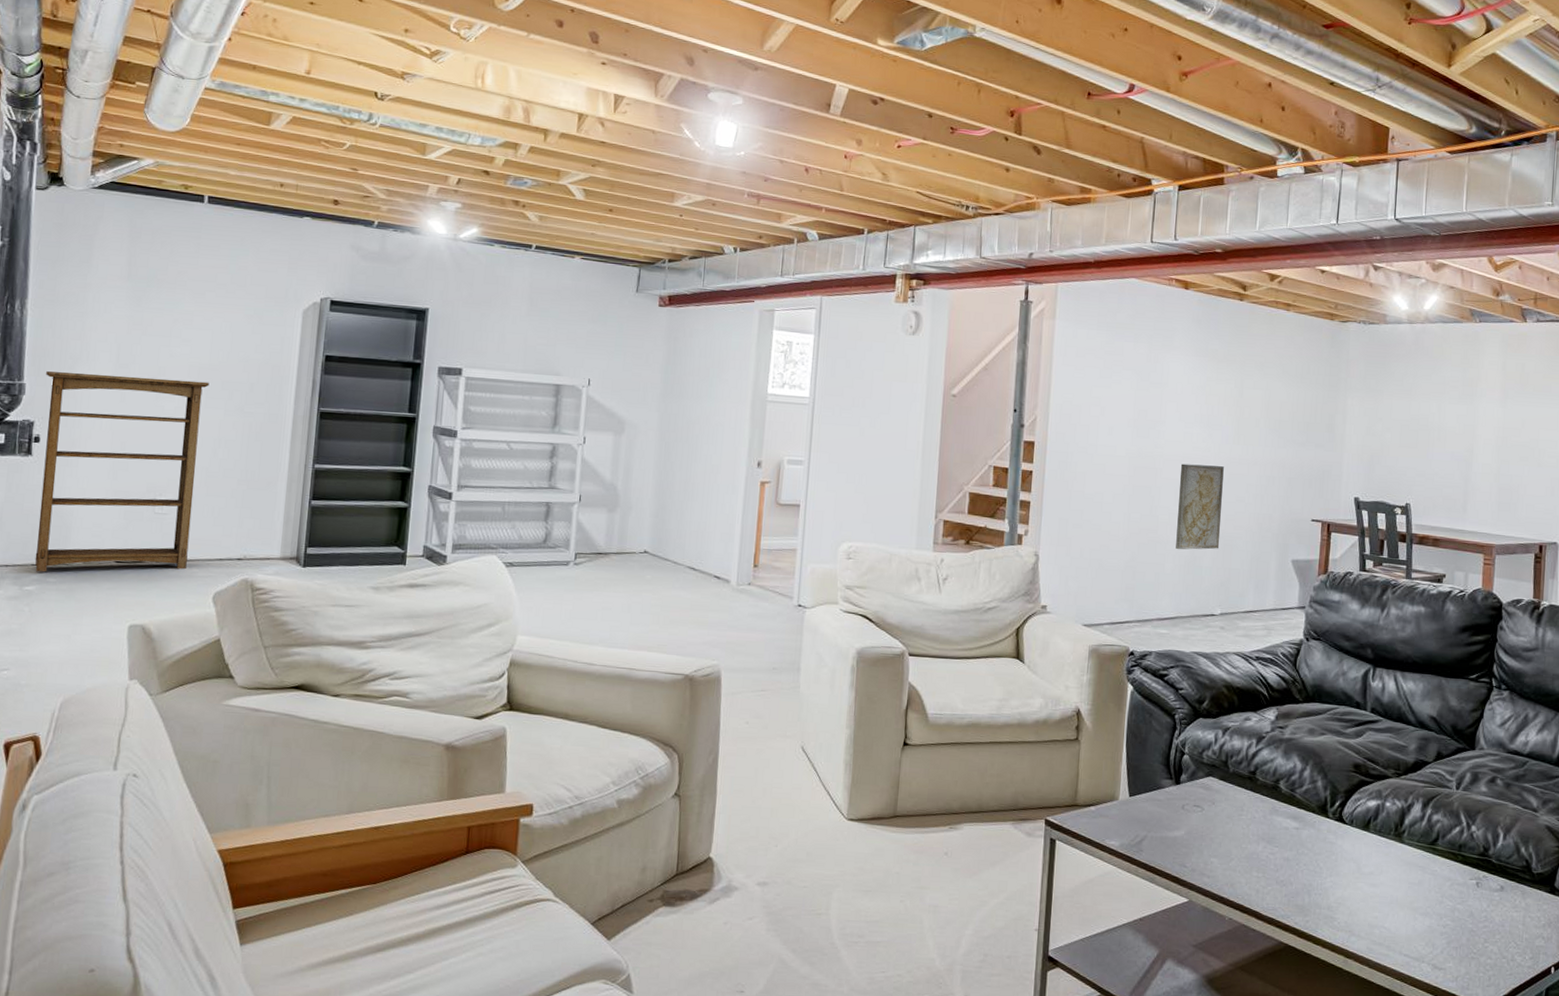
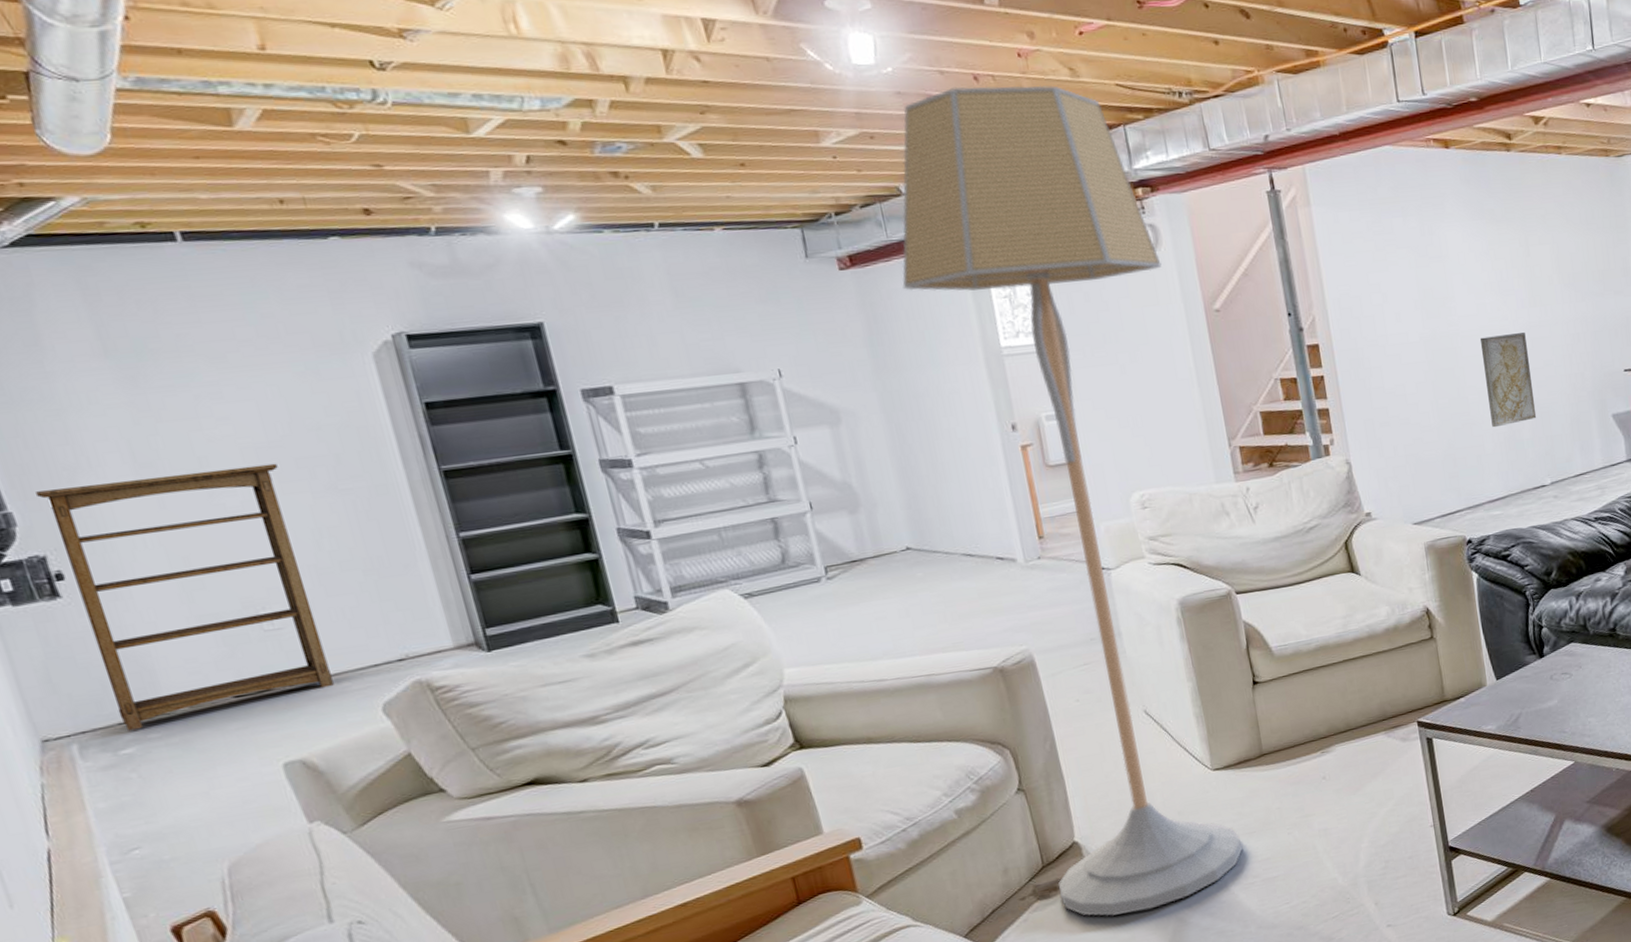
floor lamp: none [683,174,917,943] -> present [902,85,1243,917]

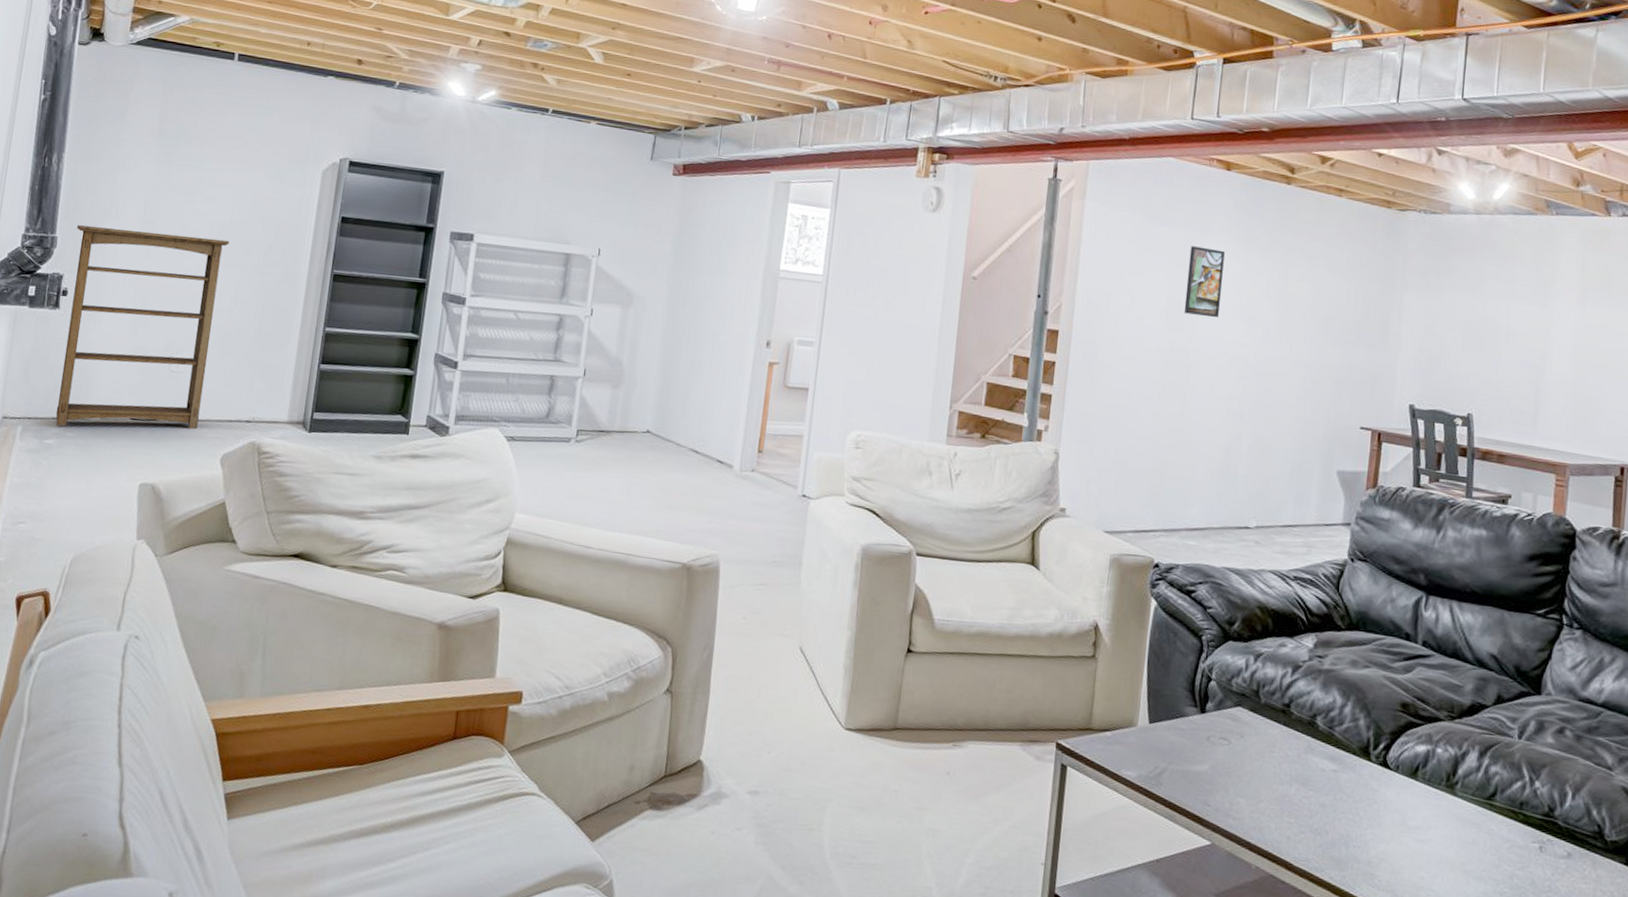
floor lamp: present [902,85,1243,917] -> none [669,40,937,856]
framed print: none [1428,230,1472,300] -> present [1184,246,1225,318]
relief panel: present [1479,332,1537,428] -> none [1208,360,1264,456]

